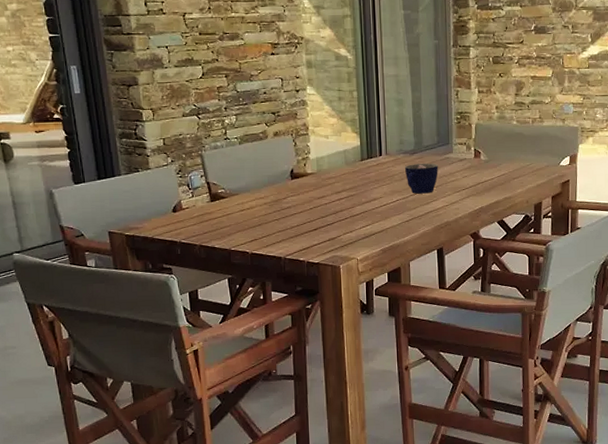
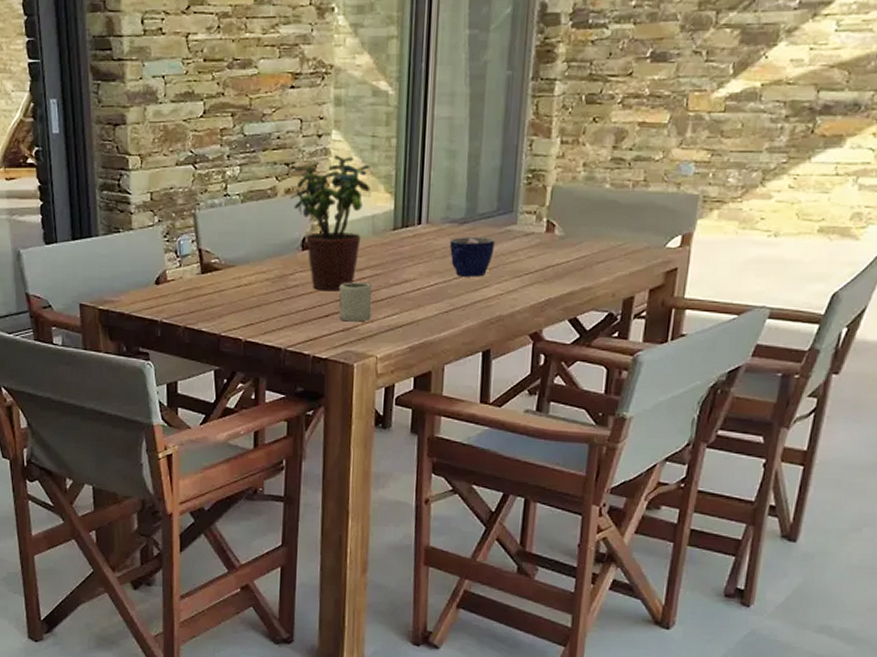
potted plant: none [278,105,341,210] -> present [290,155,371,291]
cup: none [324,202,350,233] -> present [338,282,372,322]

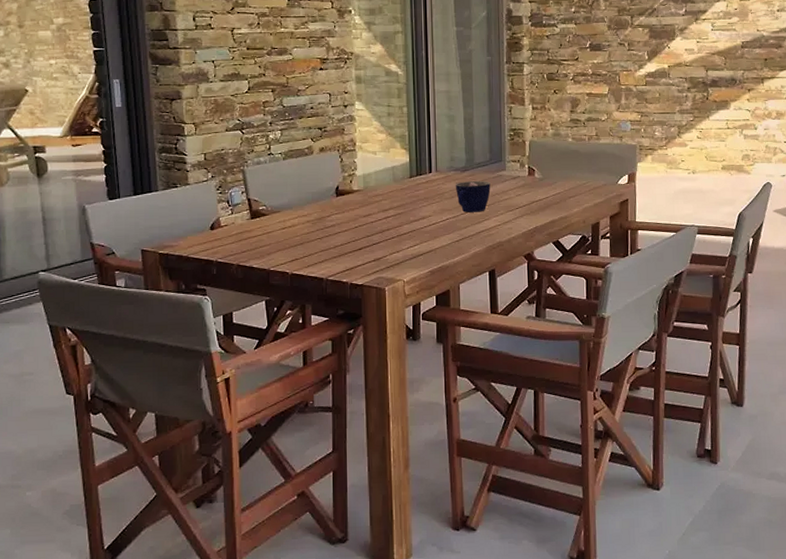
potted plant: present [290,155,371,291] -> none [324,120,389,229]
cup: present [338,282,372,322] -> none [370,220,397,253]

